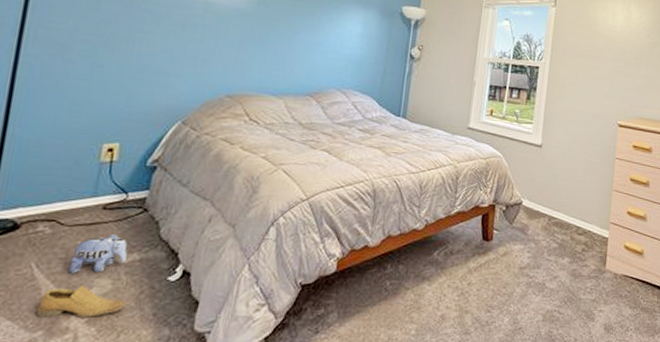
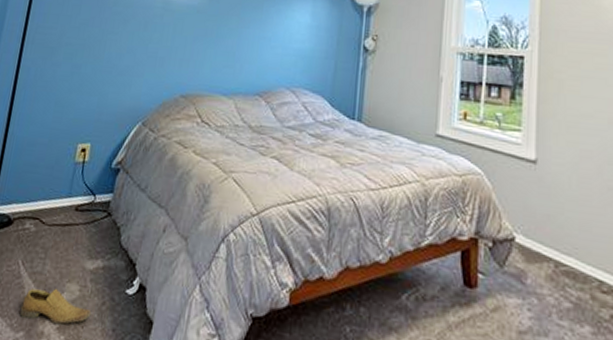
plush toy: present [68,233,127,274] -> none [46,236,93,277]

